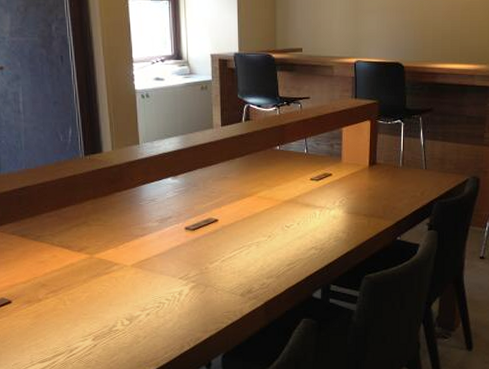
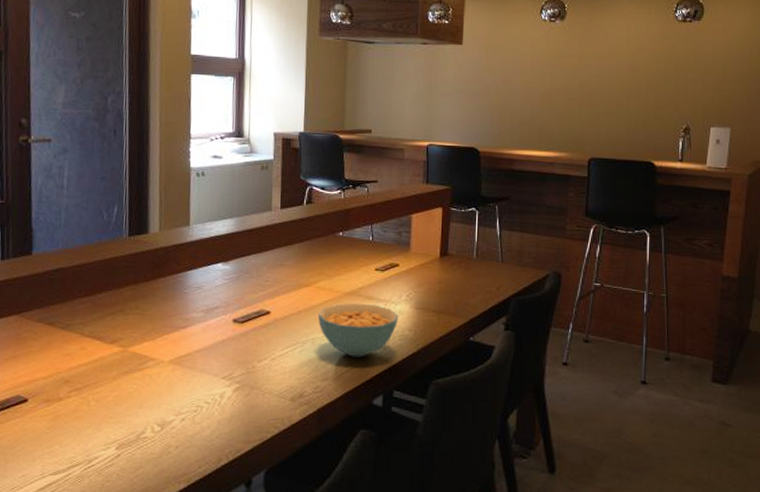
cereal bowl: none [260,210,333,257] -> present [317,303,399,357]

